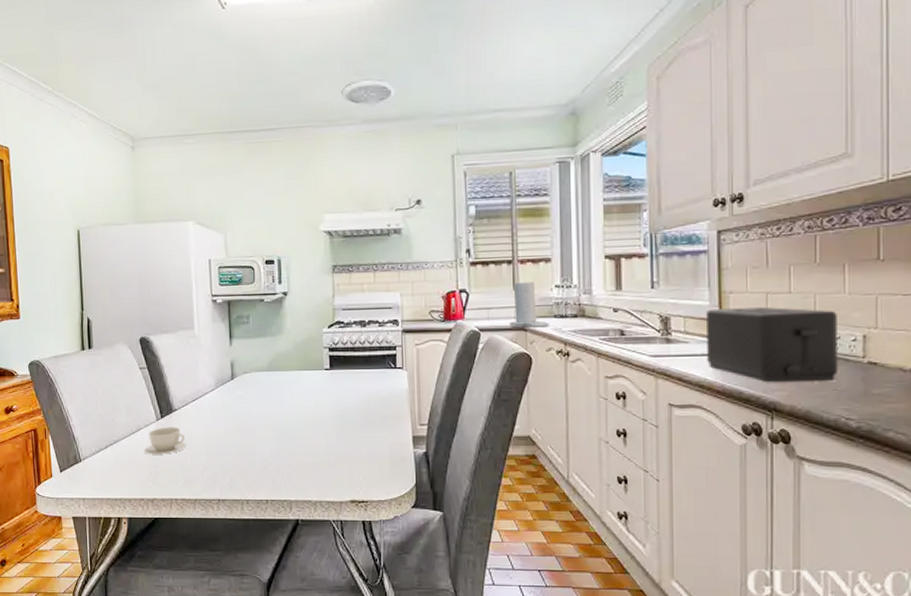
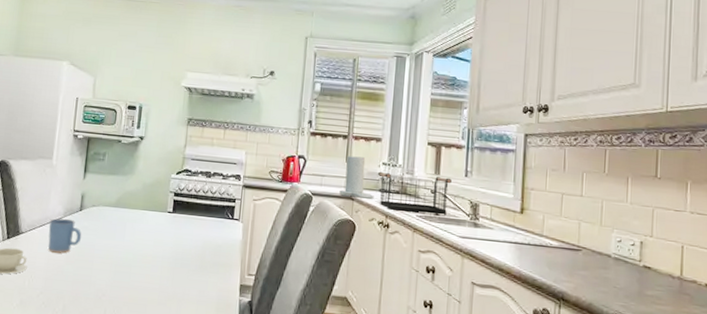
mug: none [201,389,238,426] -> present [48,218,82,253]
dish rack: none [551,292,636,336] -> present [378,171,452,215]
toaster: present [705,307,839,383] -> none [508,202,620,280]

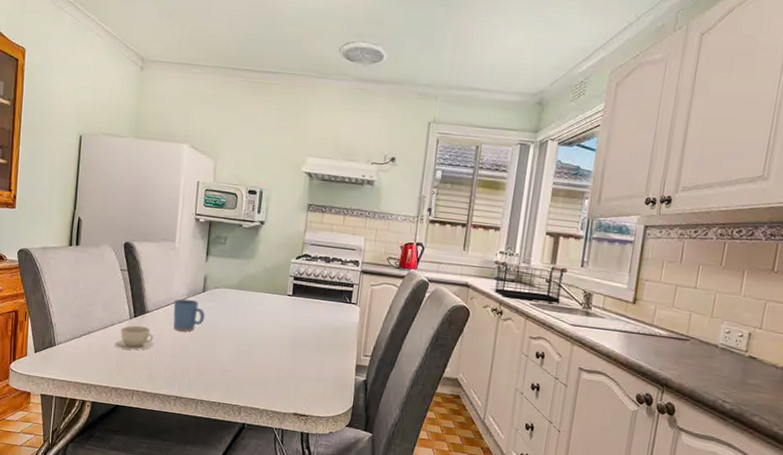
paper towel: present [339,156,374,199] -> none [455,244,490,287]

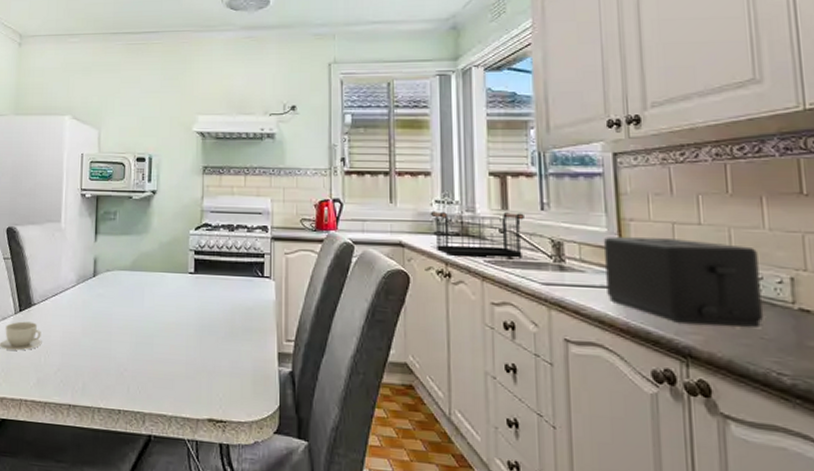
mug: present [173,299,205,332] -> none [62,286,98,325]
toaster: none [617,292,731,368] -> present [603,237,764,329]

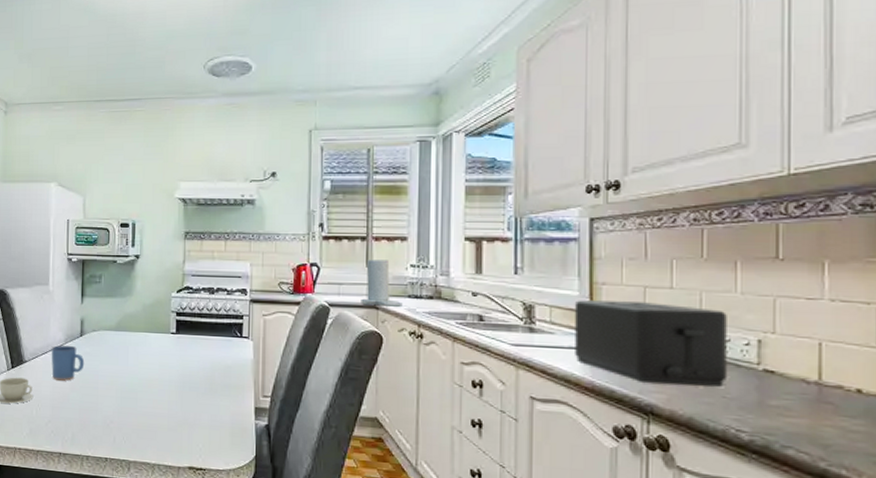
mug: none [62,286,98,325] -> present [51,345,85,381]
paper towel: none [386,195,429,244] -> present [361,259,403,307]
dish rack: present [431,210,524,258] -> none [406,274,497,320]

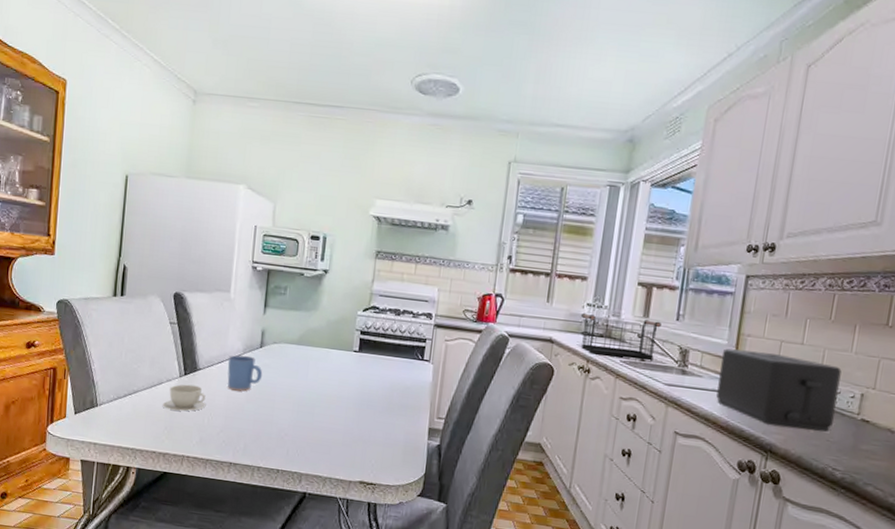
paper towel: present [361,259,403,307] -> none [538,295,576,342]
dish rack: none [406,274,497,320] -> present [581,312,661,361]

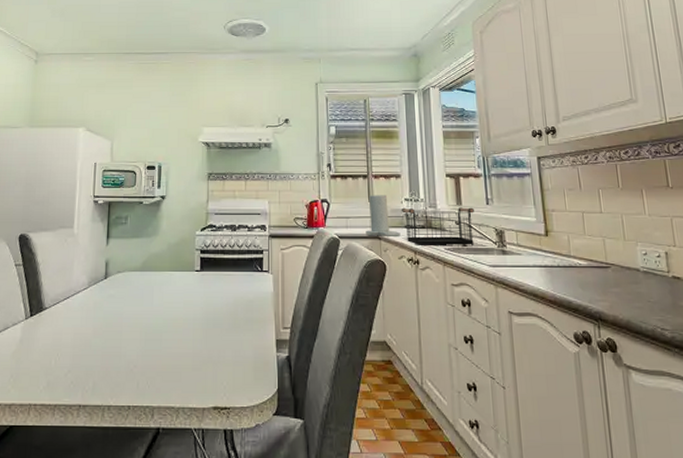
teacup: present [162,384,206,411] -> none [8,326,53,355]
mug: present [227,355,263,391] -> none [73,288,109,326]
paper towel: none [538,295,576,342] -> present [366,195,401,236]
toaster: present [716,348,842,433] -> none [533,225,650,294]

